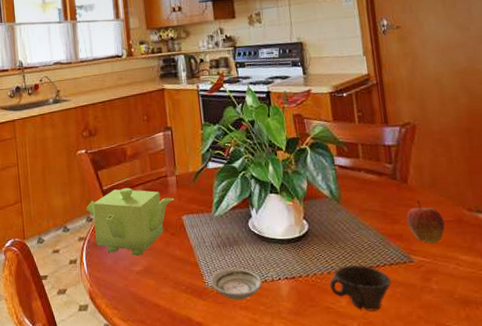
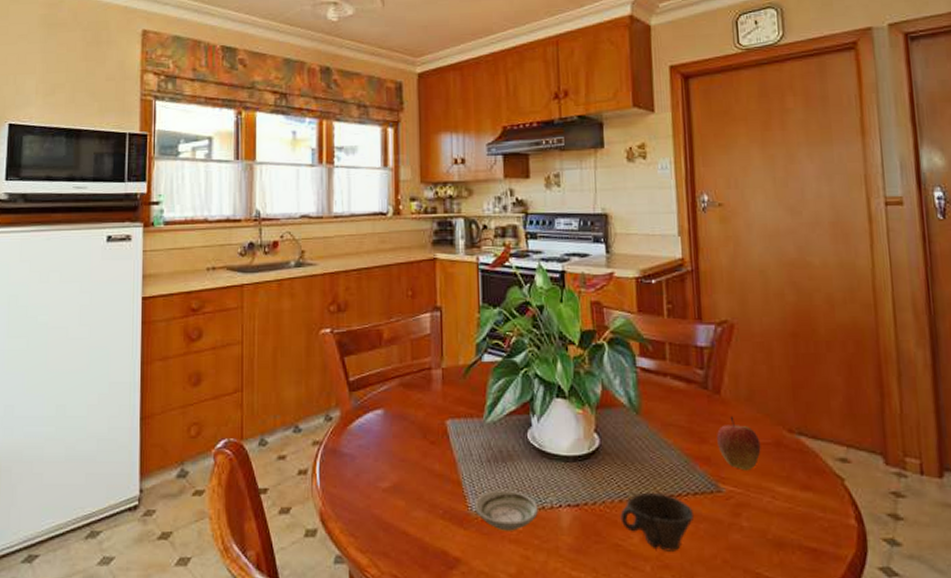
teapot: present [85,187,175,256] -> none [325,380,438,468]

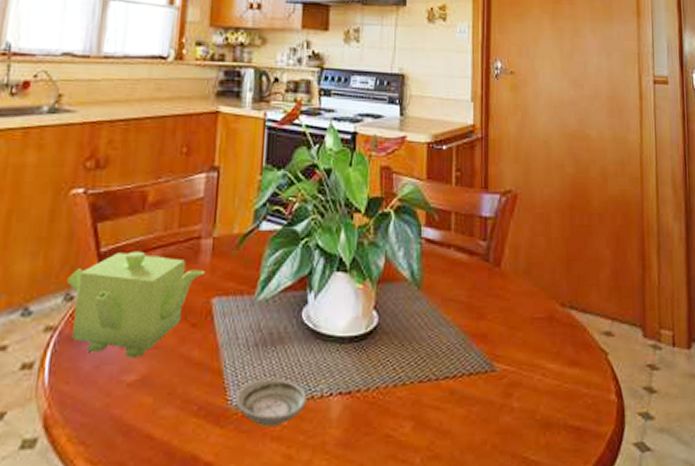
teapot: none [325,380,438,468] -> present [66,251,206,358]
cup: present [620,492,695,551] -> none [393,374,468,440]
fruit: present [717,415,761,471] -> none [495,289,535,348]

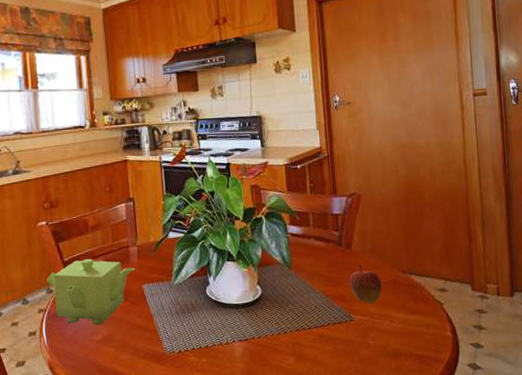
saucer: present [235,378,306,427] -> none [168,333,217,364]
fruit: none [495,289,535,348] -> present [349,264,382,304]

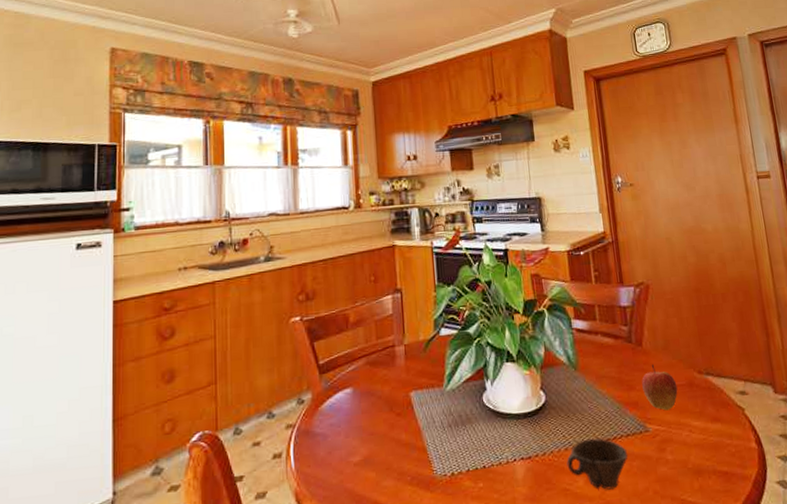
teapot: present [46,258,136,325] -> none [297,360,402,444]
cup: none [279,325,334,367] -> present [566,438,629,490]

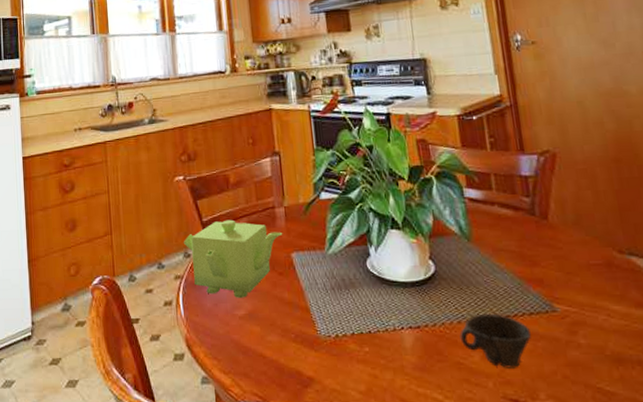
teapot: none [297,360,402,444] -> present [183,219,283,298]
fruit: present [642,364,678,411] -> none [547,239,593,291]

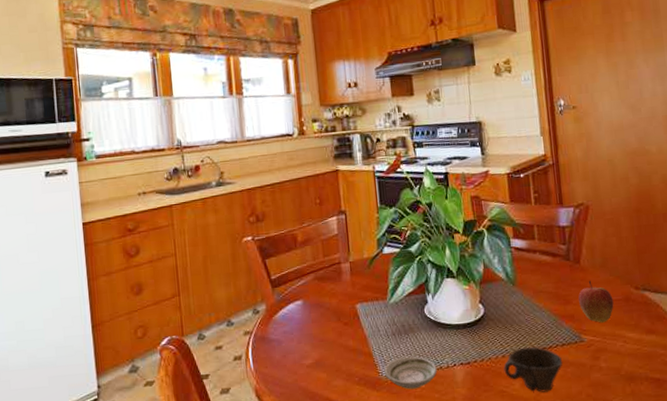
teapot: present [183,219,283,298] -> none [252,276,348,349]
saucer: none [323,314,382,352] -> present [384,356,437,389]
fruit: none [547,239,593,291] -> present [578,280,614,323]

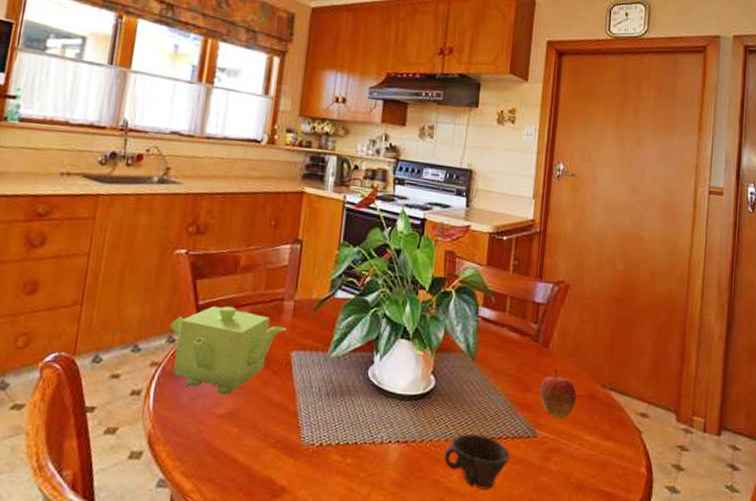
teapot: none [252,276,348,349] -> present [169,306,287,395]
saucer: present [384,356,437,389] -> none [307,422,369,463]

